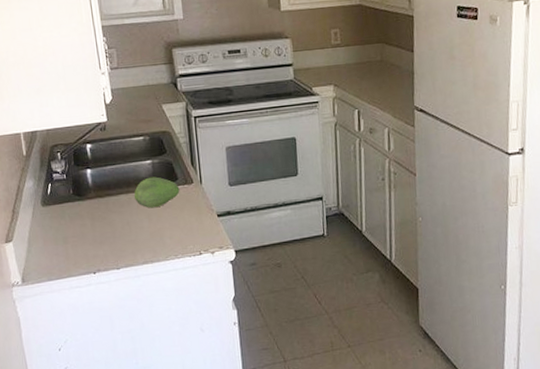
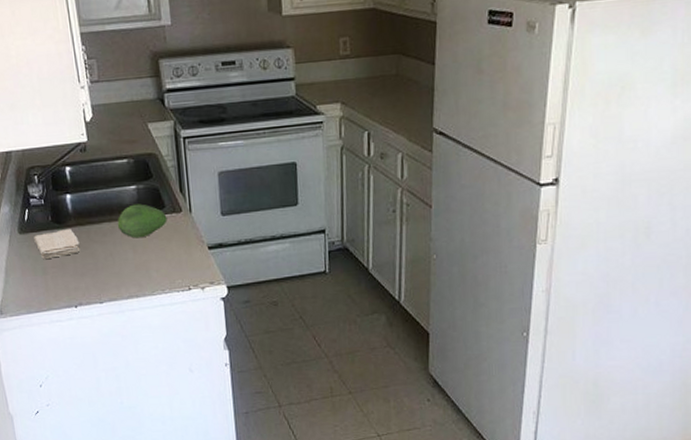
washcloth: none [56,201,99,230] -> present [34,229,81,260]

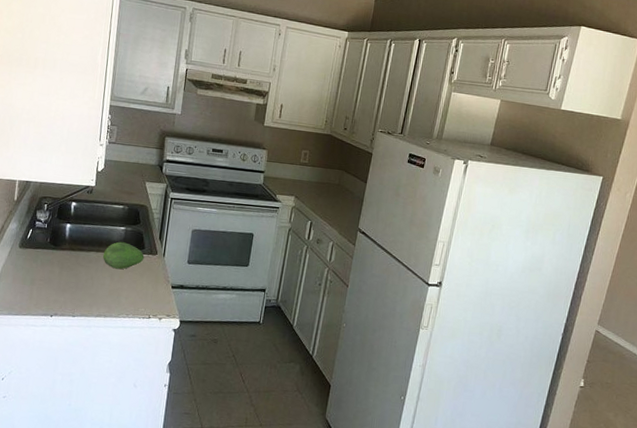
washcloth: present [34,229,81,260] -> none [30,250,68,273]

